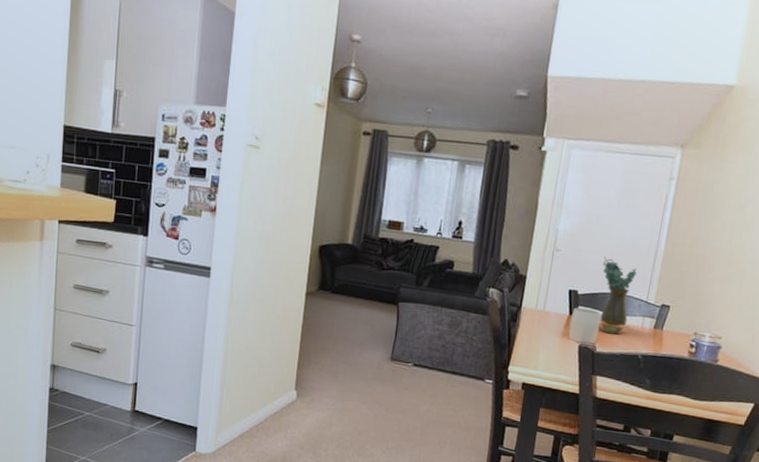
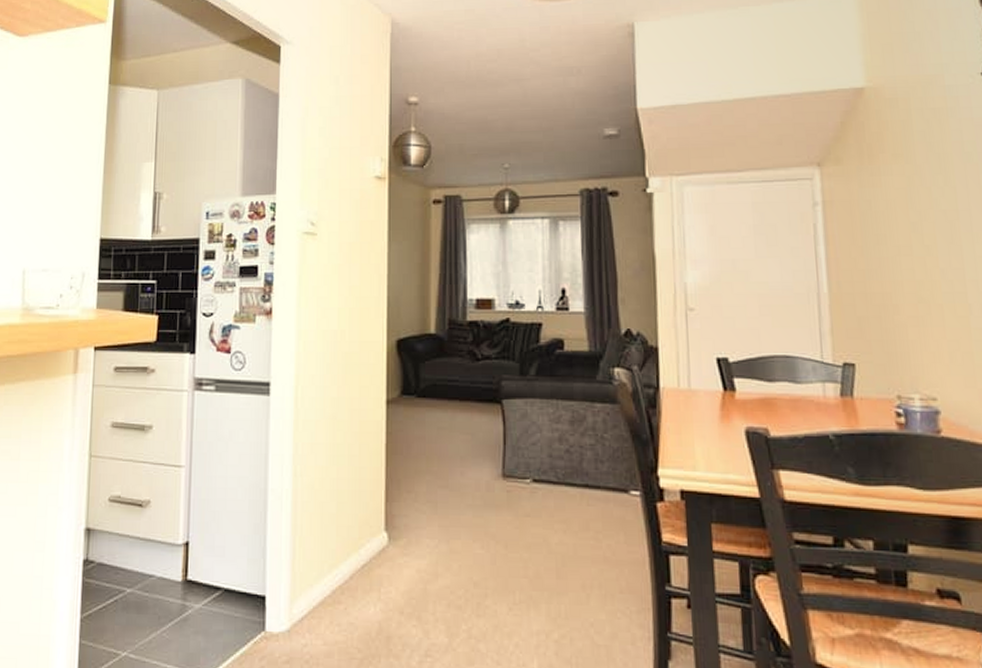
mug: present [568,307,601,345] -> none [726,380,768,428]
vase: present [600,256,637,335] -> none [753,309,803,410]

